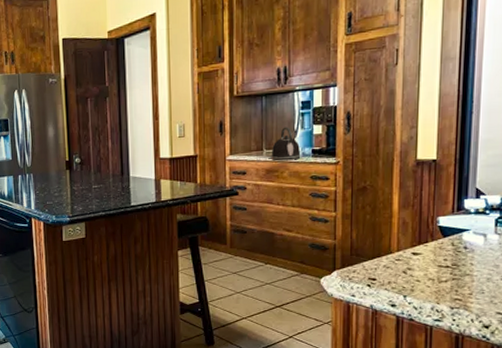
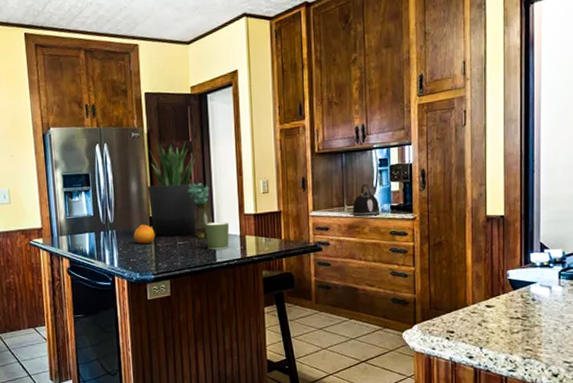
fruit: none [50,168,71,188] -> present [133,224,155,245]
planter: none [64,84,113,181] -> present [147,139,197,238]
vase: none [103,124,128,183] -> present [188,180,213,239]
mug: none [120,166,145,194] -> present [205,222,230,250]

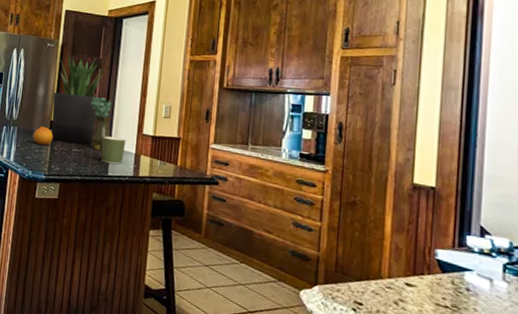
kettle: present [352,183,380,217] -> none [256,126,288,161]

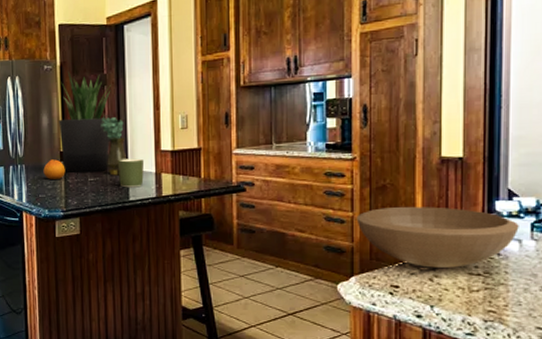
bowl: none [324,222,491,296] -> present [356,207,519,268]

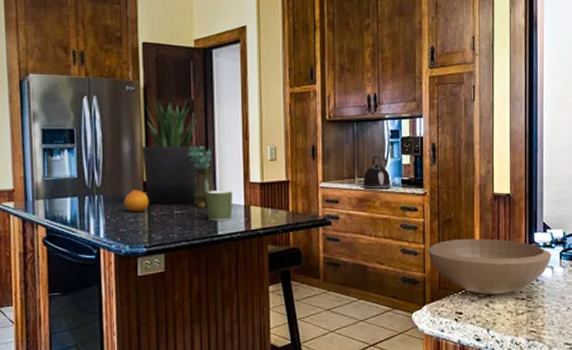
kettle: none [281,119,314,156] -> present [363,155,391,190]

